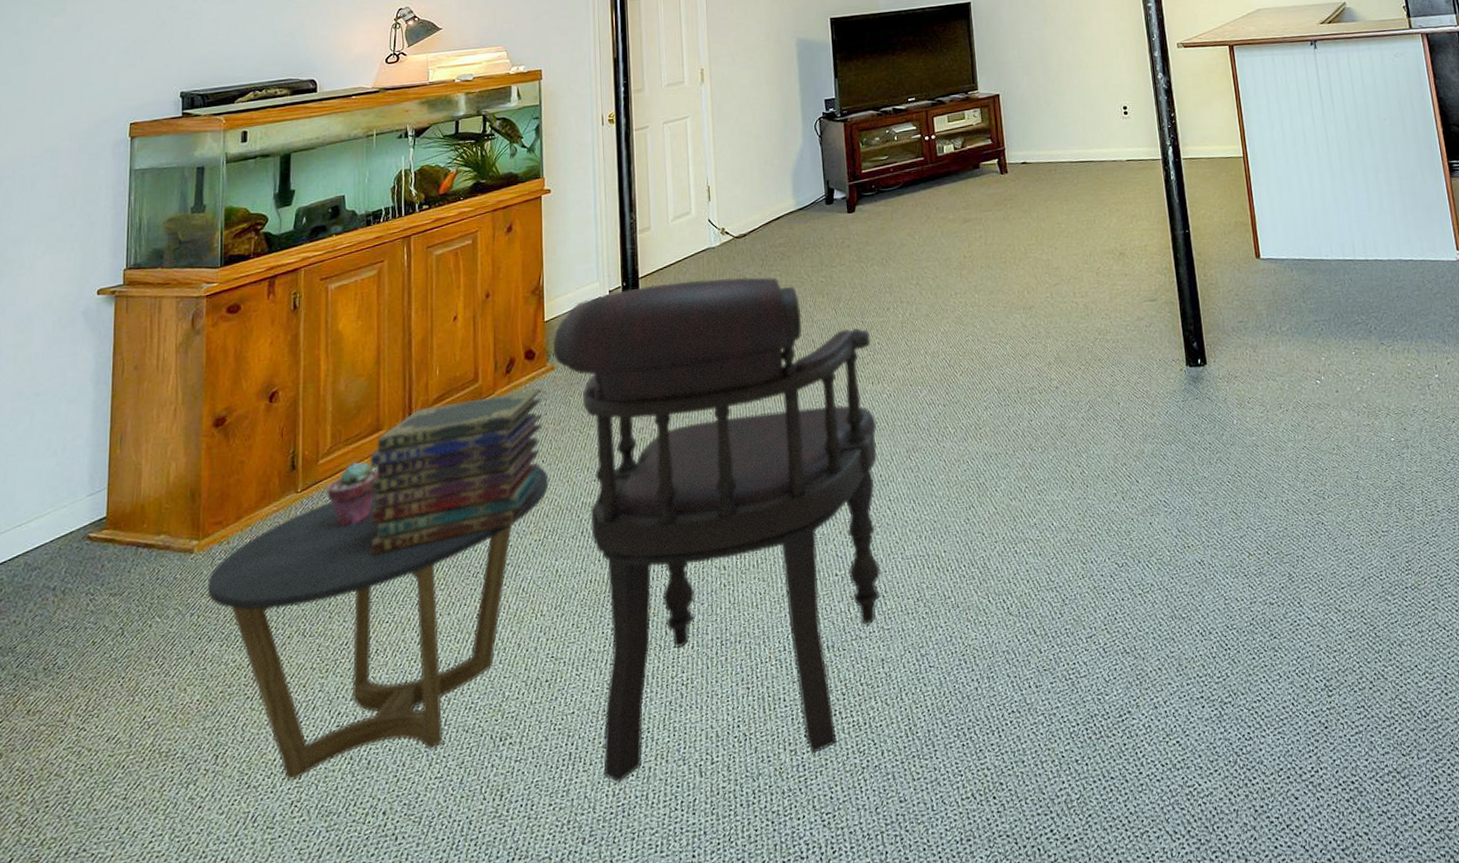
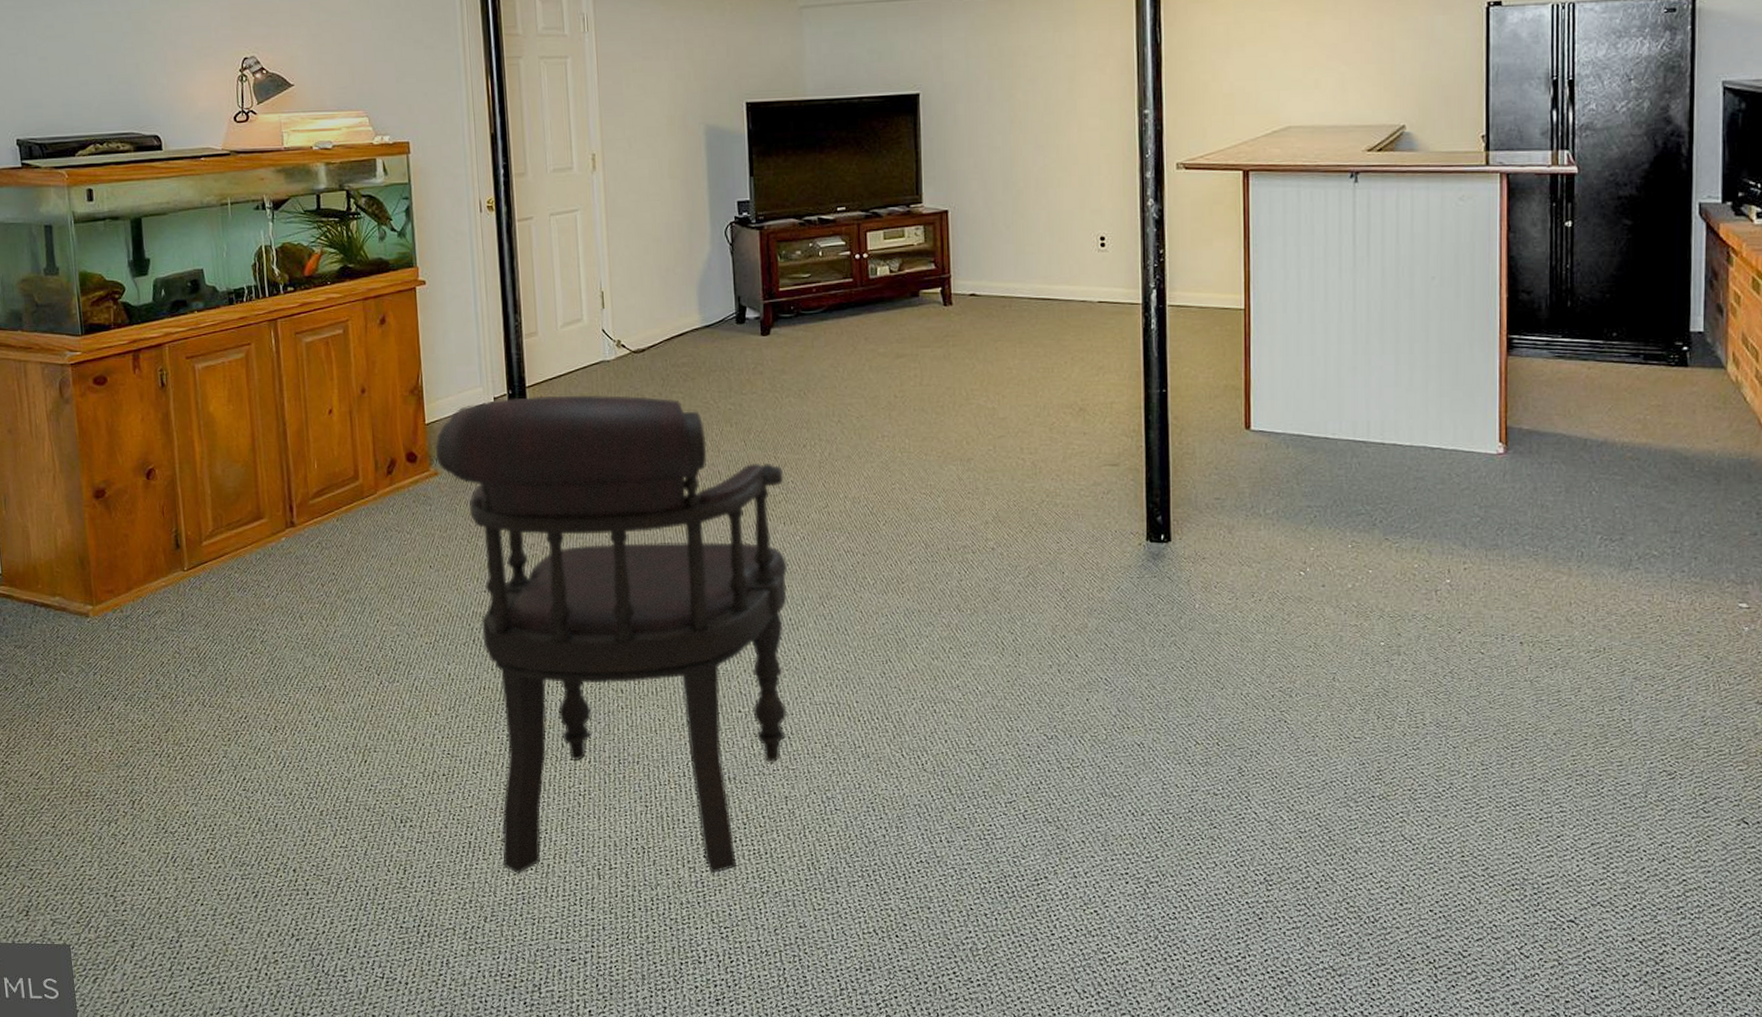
side table: present [207,463,549,780] -> none [105,567,438,831]
potted succulent: present [327,462,378,527] -> none [213,547,263,608]
book stack: present [369,388,544,556] -> none [253,492,430,640]

